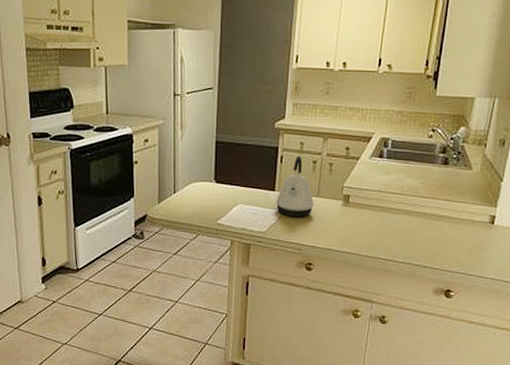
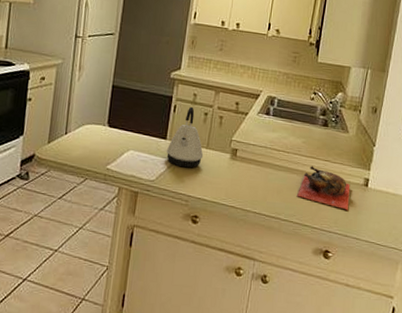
cutting board: none [414,207,474,249] -> present [296,166,351,210]

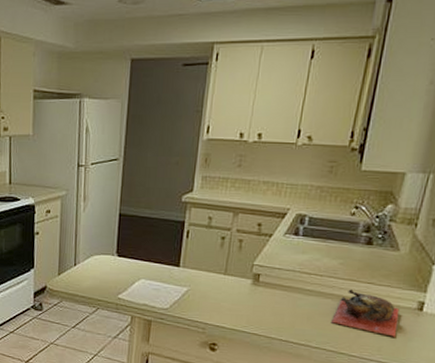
kettle: present [166,106,204,168] -> none [179,231,221,295]

